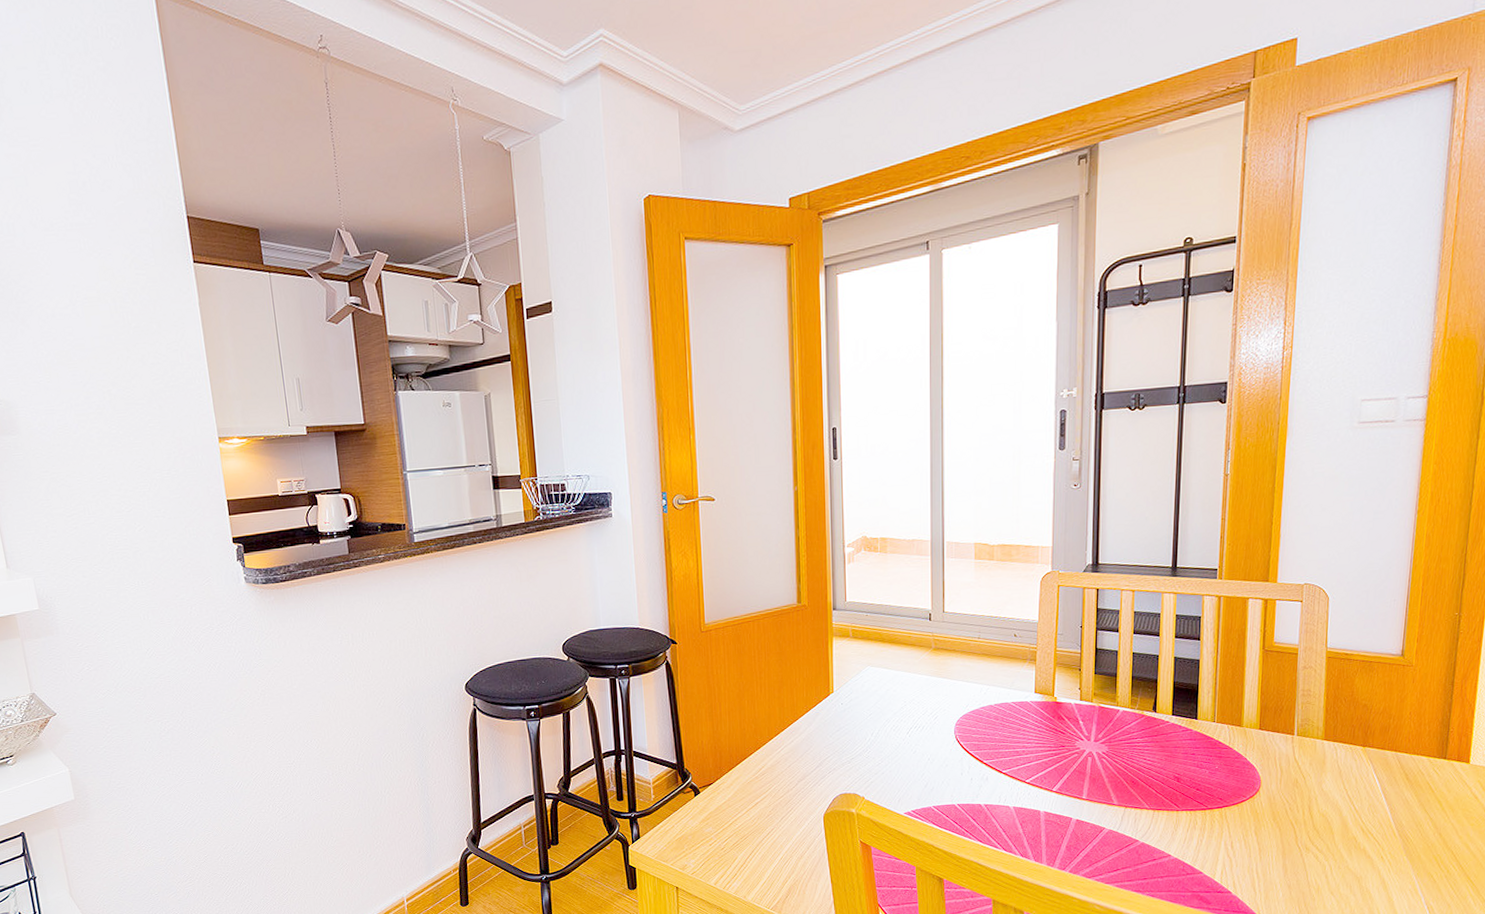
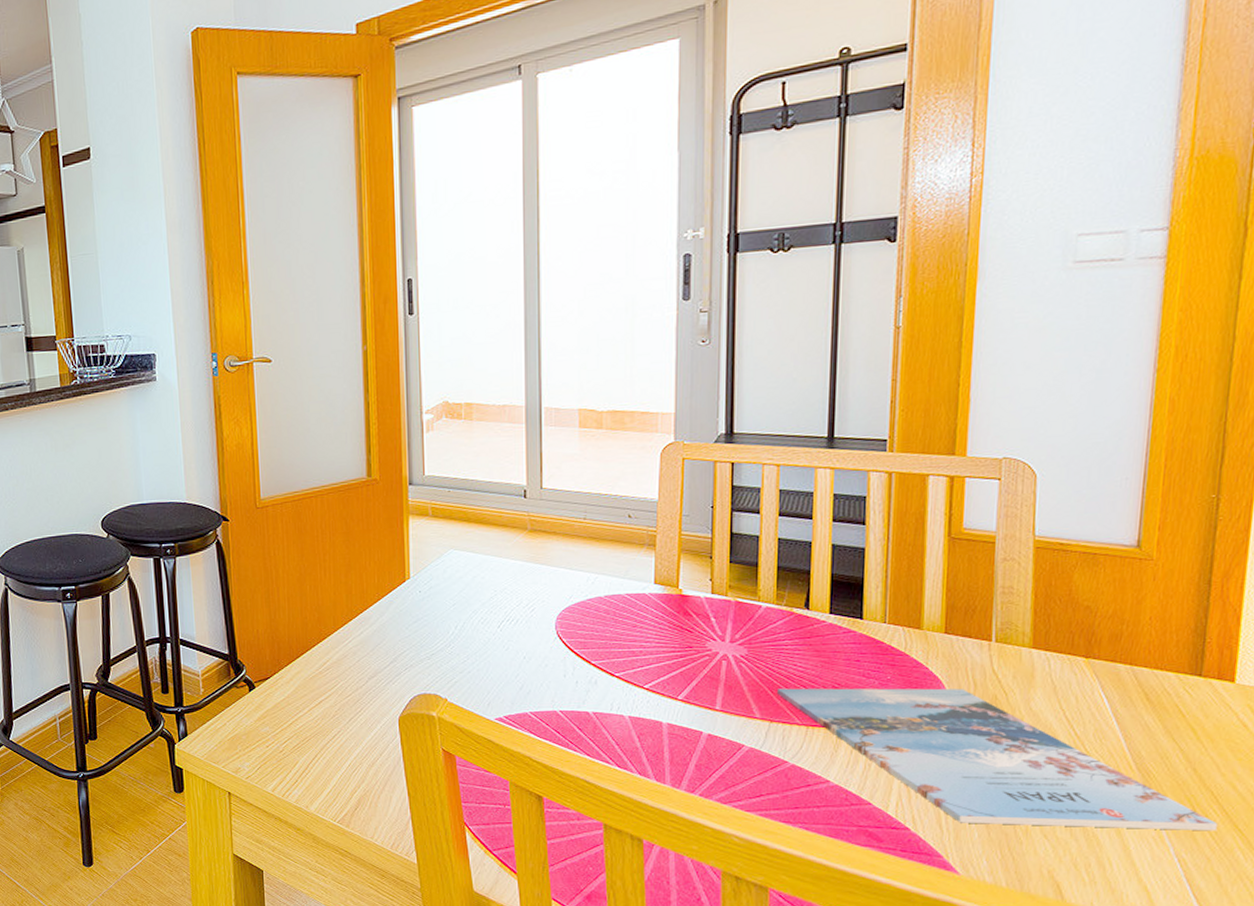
magazine: none [1130,775,1456,886] -> present [776,688,1219,831]

